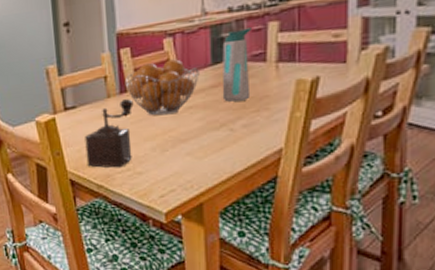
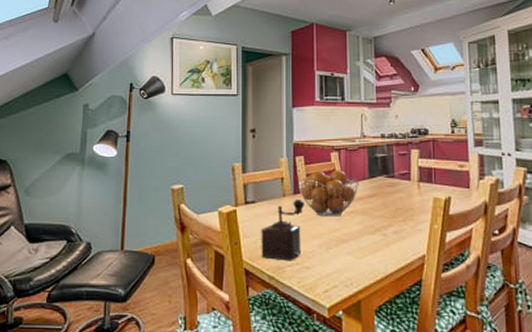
water bottle: present [222,27,251,102] -> none [376,152,399,210]

